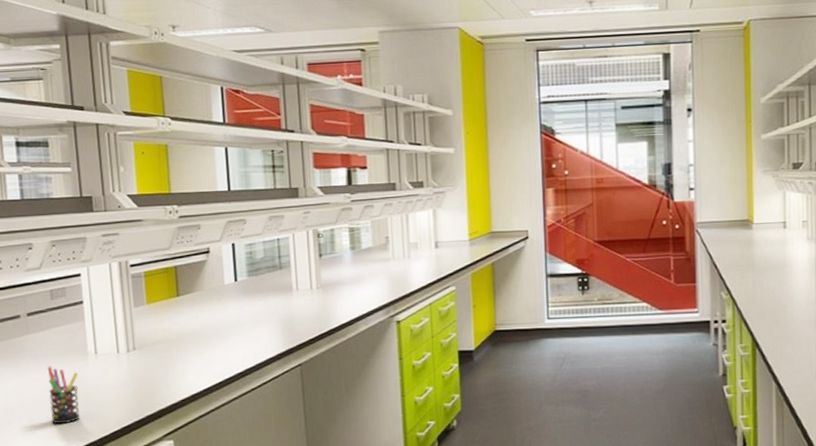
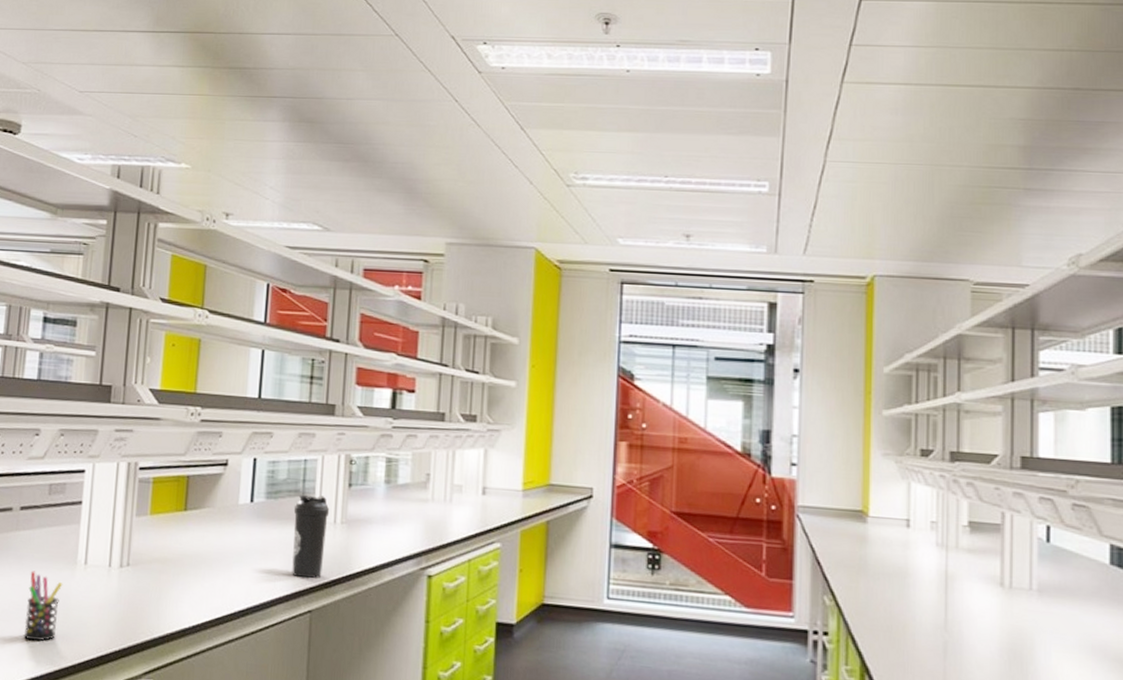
water bottle: none [273,267,306,339] -> present [292,494,330,579]

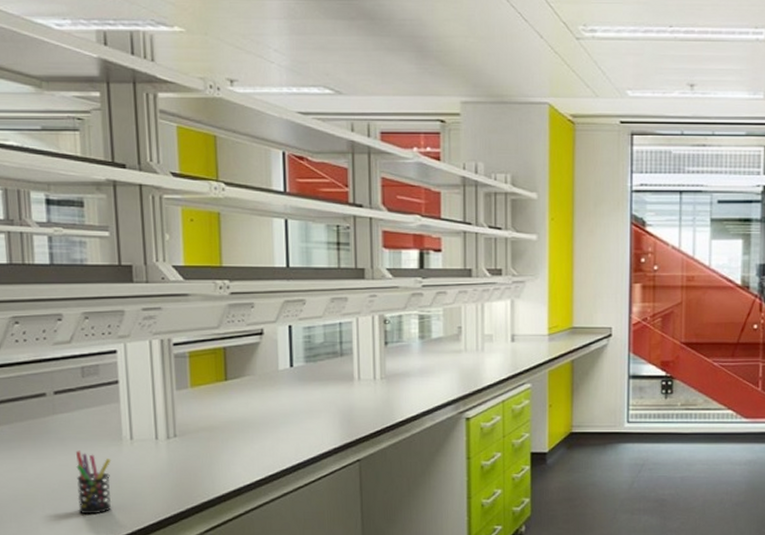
water bottle: present [292,494,330,579] -> none [333,355,369,432]

